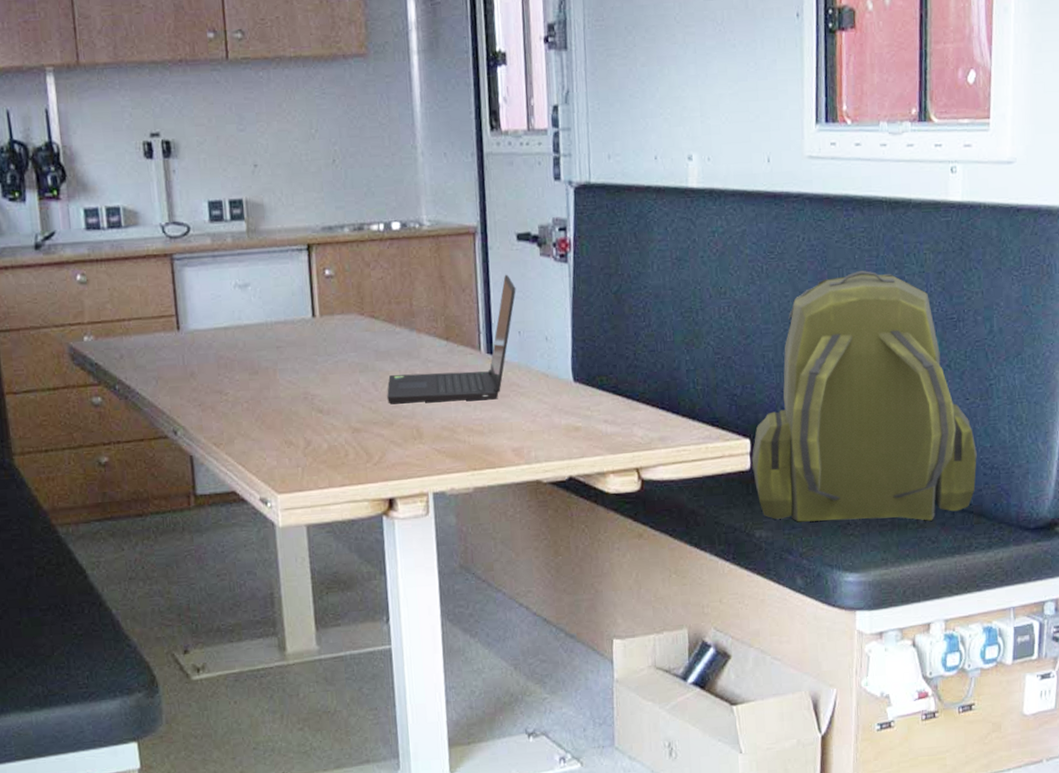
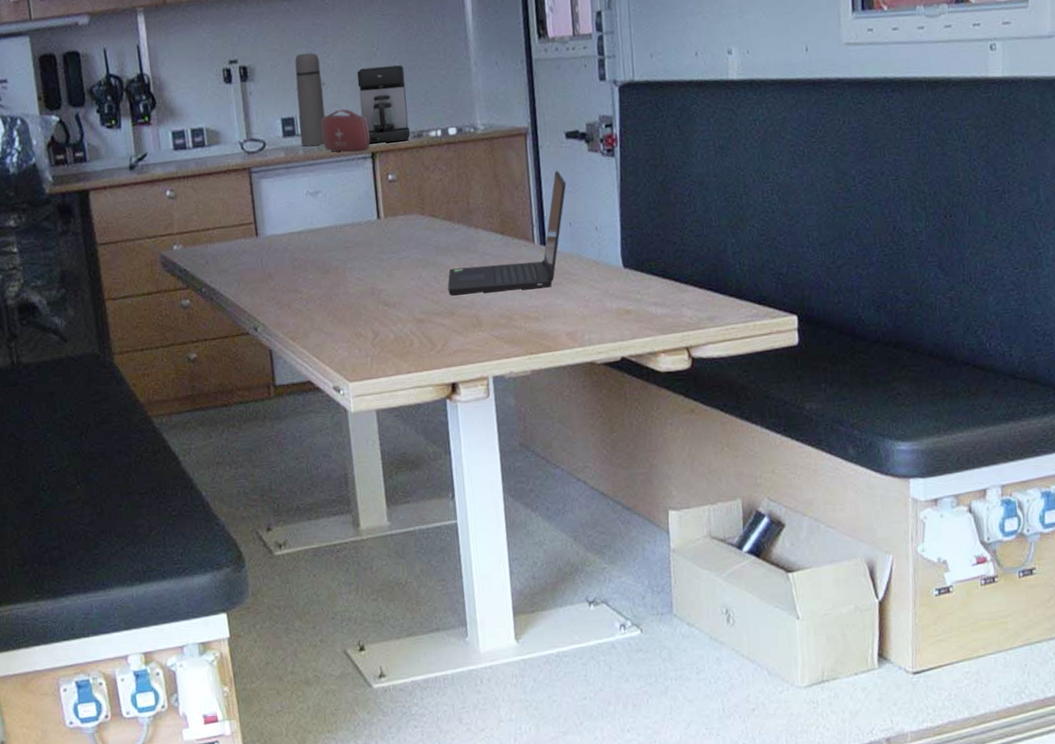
thermos: none [224,130,257,234] -> present [295,53,325,147]
first aid kit: none [252,194,306,243] -> present [321,109,370,153]
coffee maker: none [292,149,351,235] -> present [356,65,411,144]
backpack: present [752,270,977,522] -> none [799,148,1028,394]

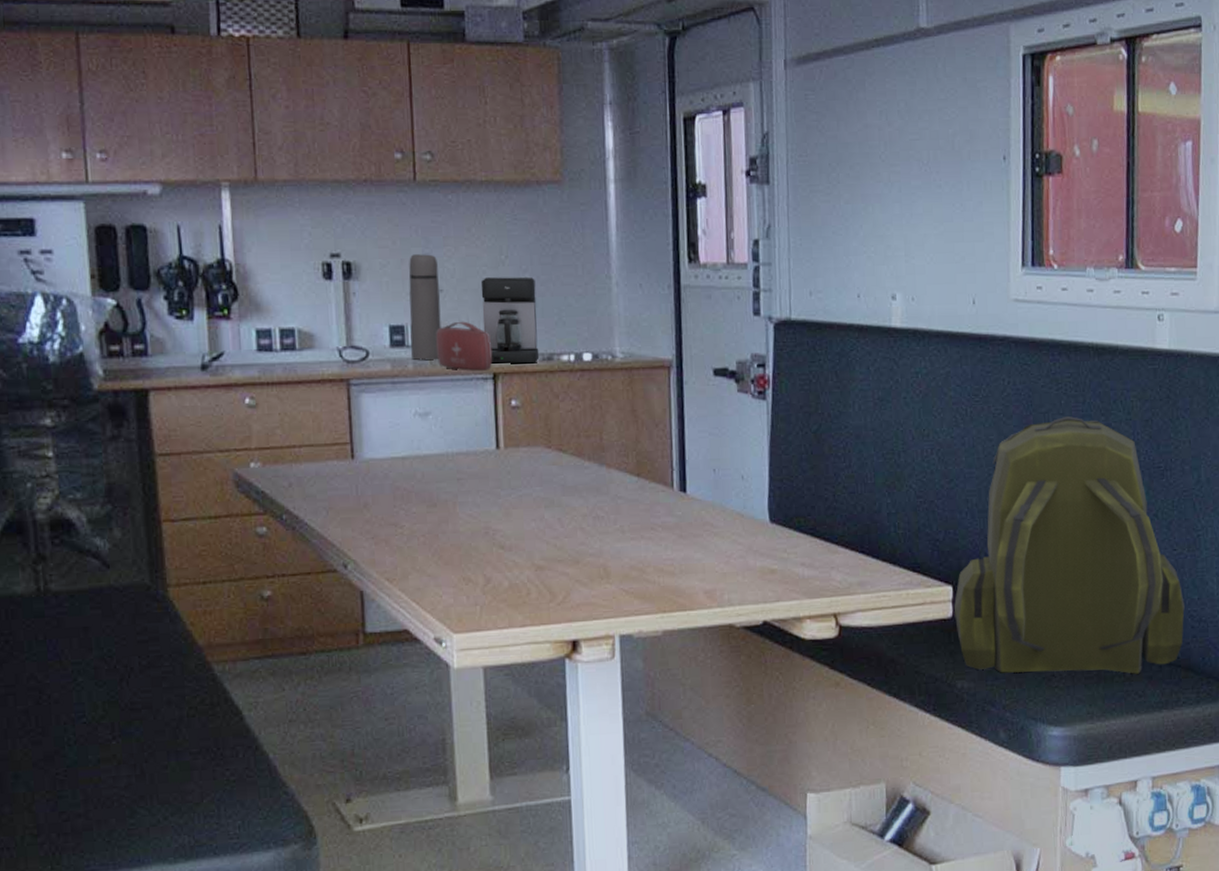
laptop: present [448,170,567,295] -> none [573,410,712,541]
backpack: none [799,148,1028,394] -> present [954,415,1185,674]

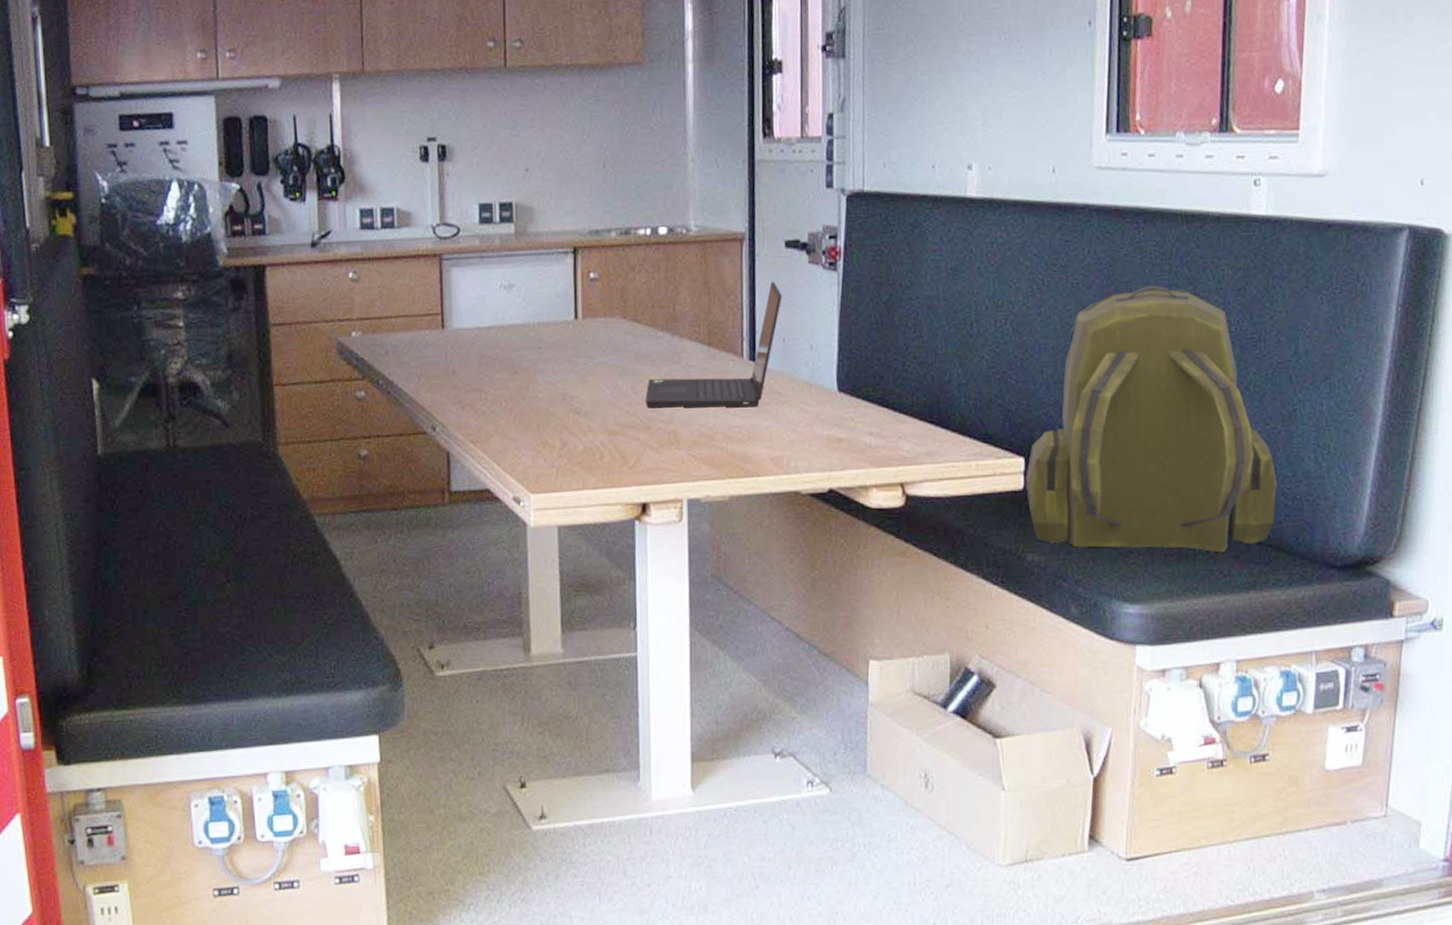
thermos: present [409,254,441,361] -> none [497,135,526,236]
first aid kit: present [435,321,493,371] -> none [521,198,573,246]
coffee maker: present [480,277,540,364] -> none [564,155,617,238]
laptop: none [573,410,712,541] -> present [646,281,782,408]

